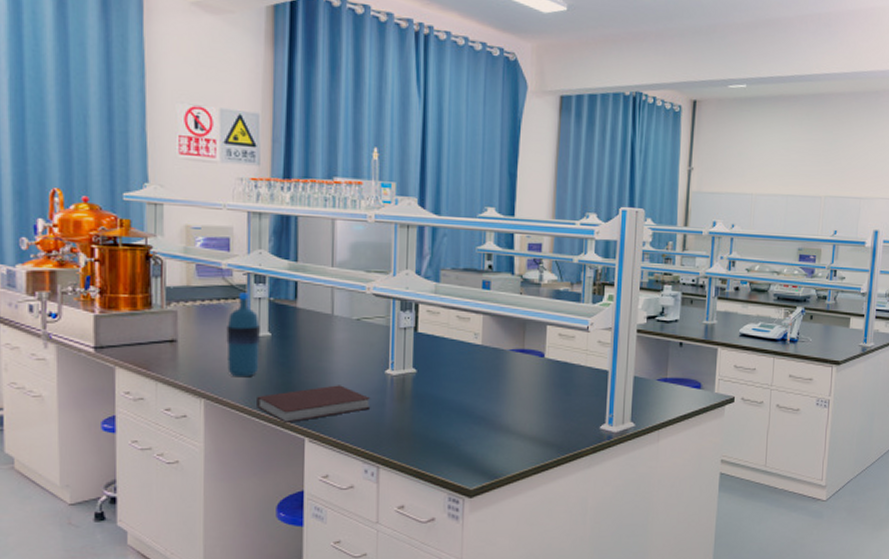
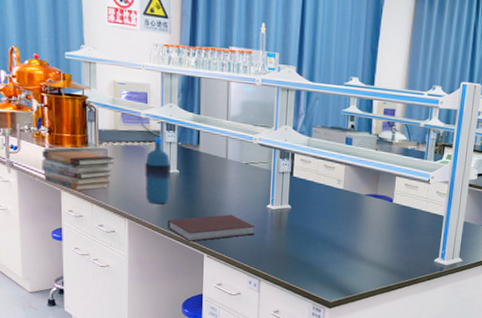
book stack: none [89,313,186,367] -> present [41,149,114,191]

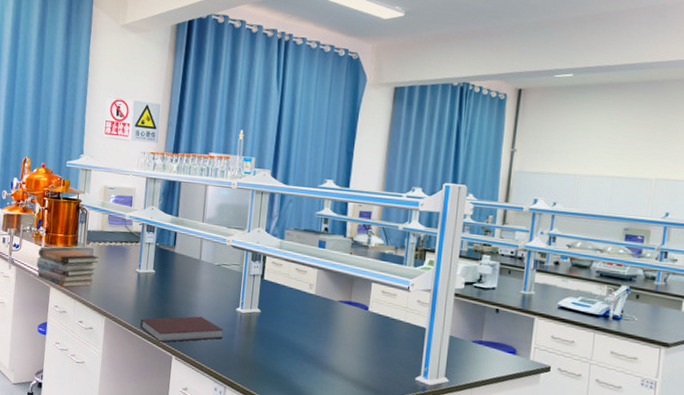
water bottle: present [145,137,171,204] -> none [123,238,148,303]

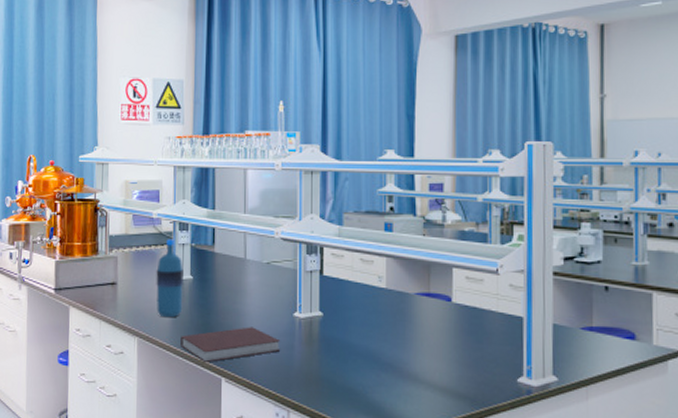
book stack: present [36,248,98,288] -> none [51,258,124,306]
water bottle: none [123,238,148,303] -> present [156,239,184,318]

